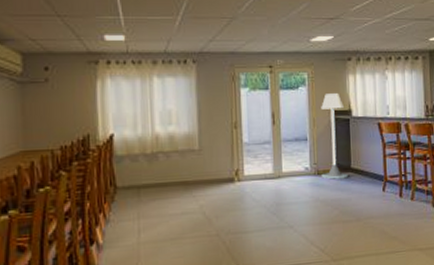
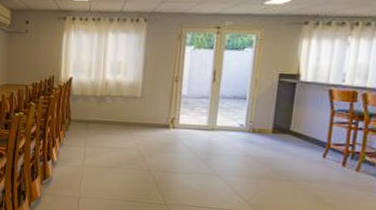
floor lamp: present [321,93,348,180] -> none [256,56,293,140]

